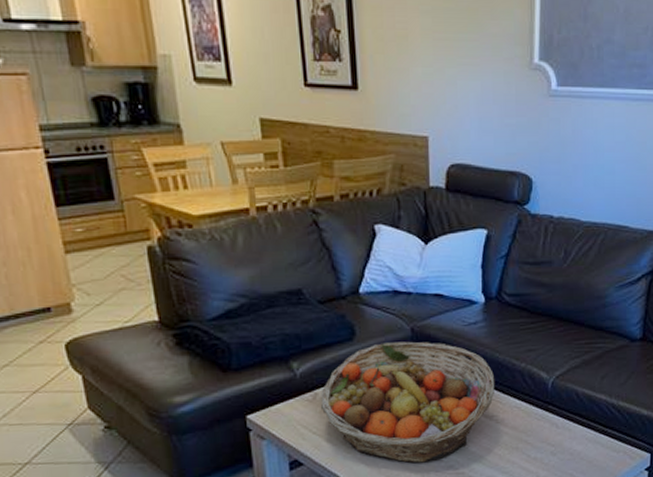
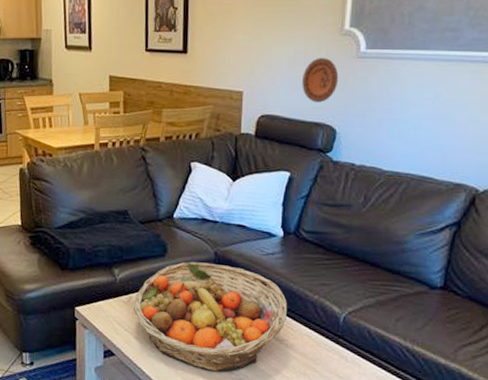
decorative plate: none [493,95,531,148] -> present [302,57,339,103]

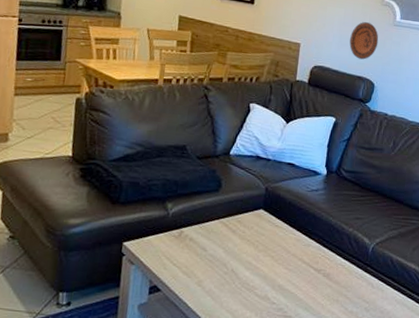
fruit basket: present [134,261,288,372] -> none [184,196,327,303]

